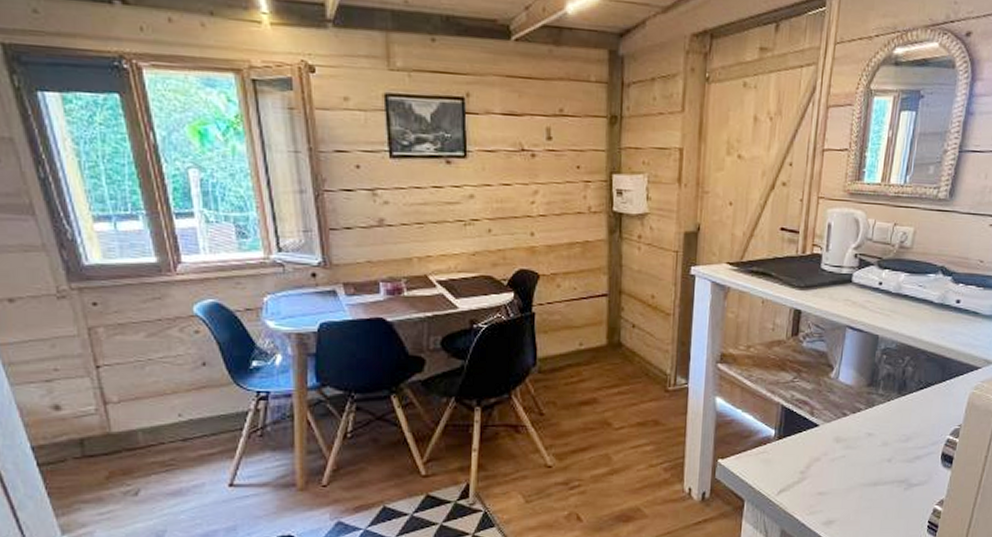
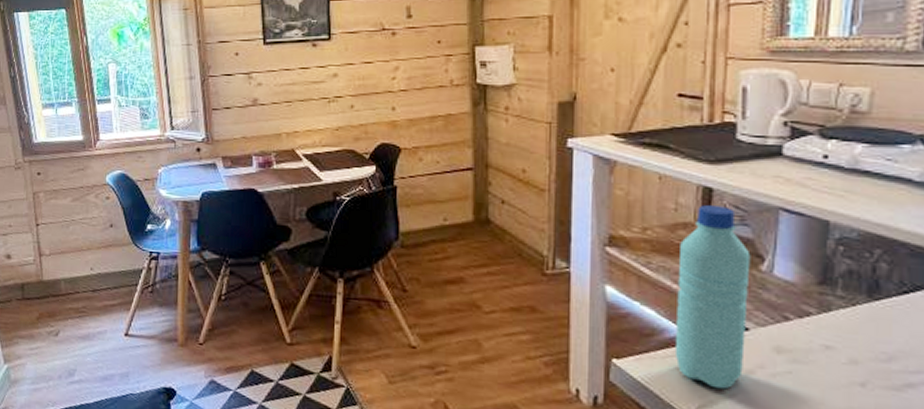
water bottle: none [765,325,824,475] -> present [674,205,751,390]

